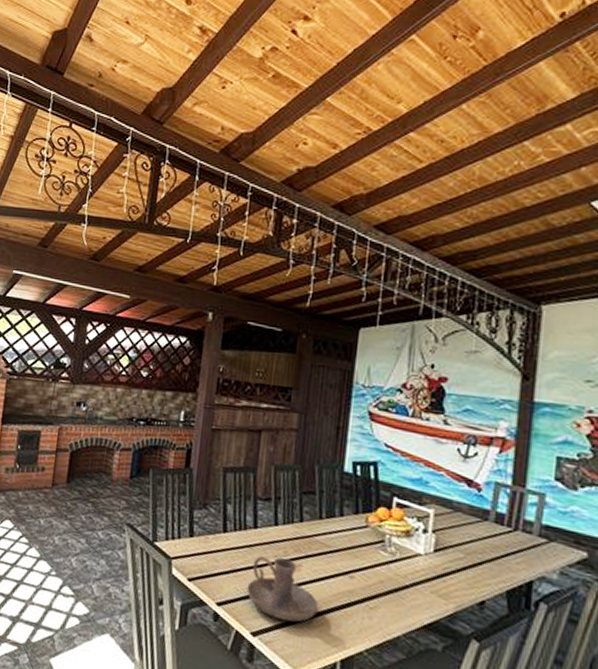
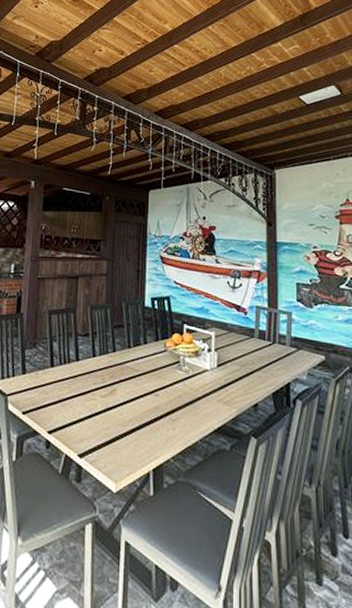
candle holder: present [246,556,319,622] -> none [73,385,133,440]

